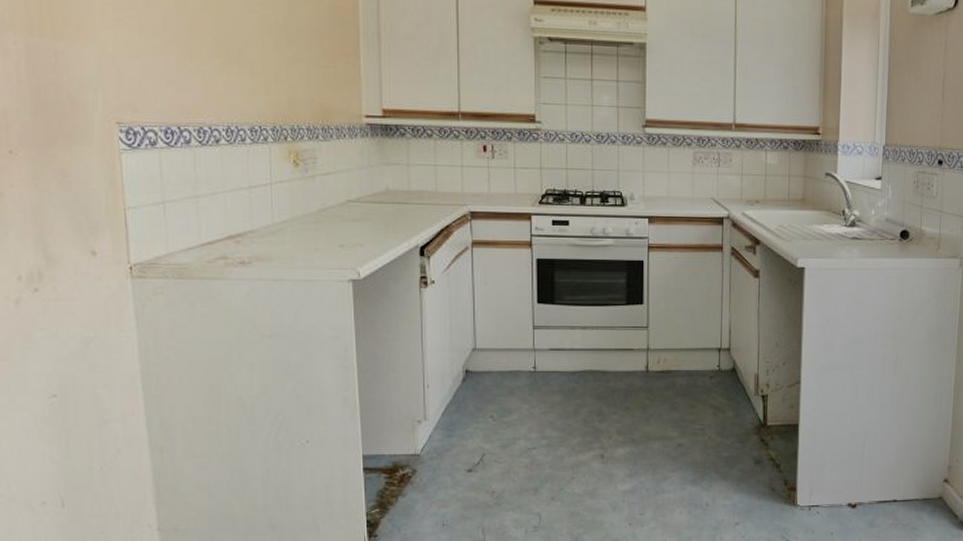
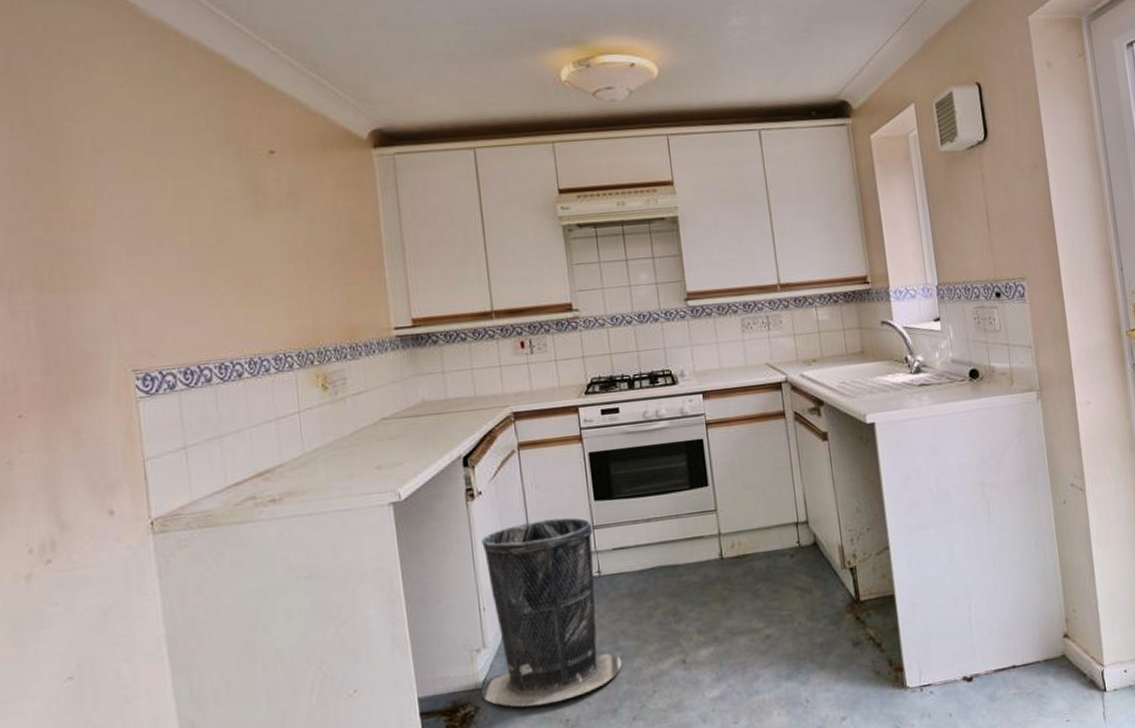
trash can: none [419,314,546,476] -> present [481,517,622,707]

